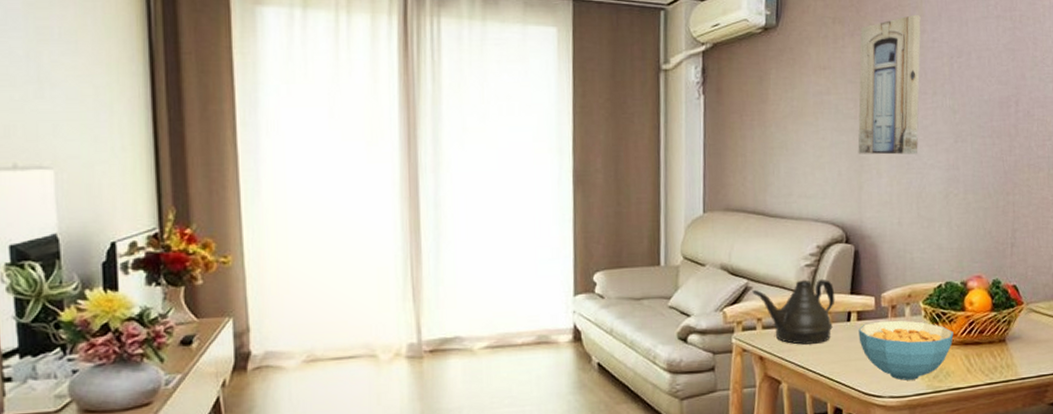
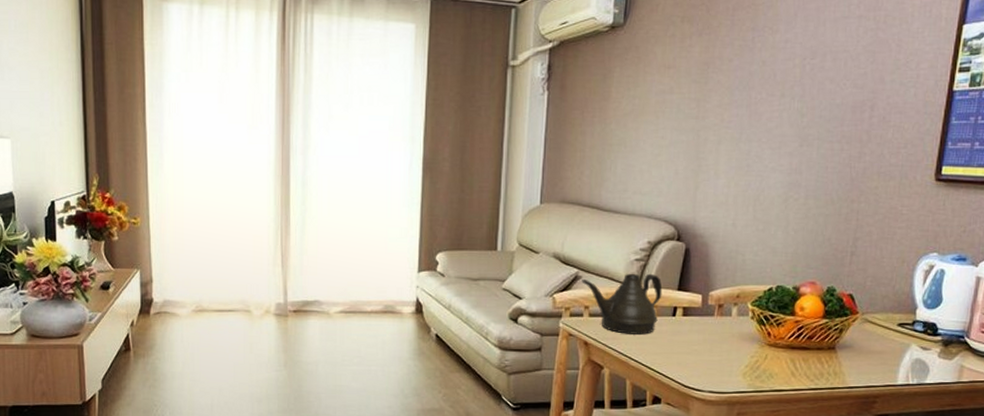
wall art: present [858,15,921,155] -> none [697,14,775,156]
cereal bowl: present [858,320,954,381] -> none [682,318,781,378]

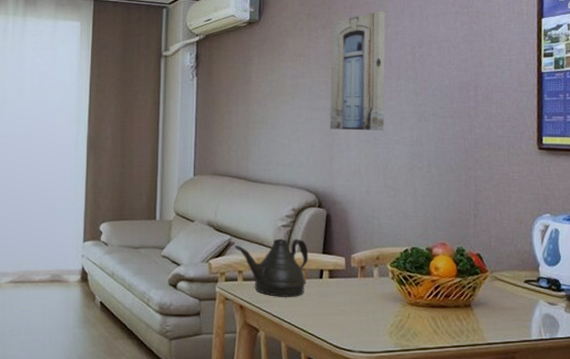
wall art: none [697,14,775,156] -> present [329,12,386,131]

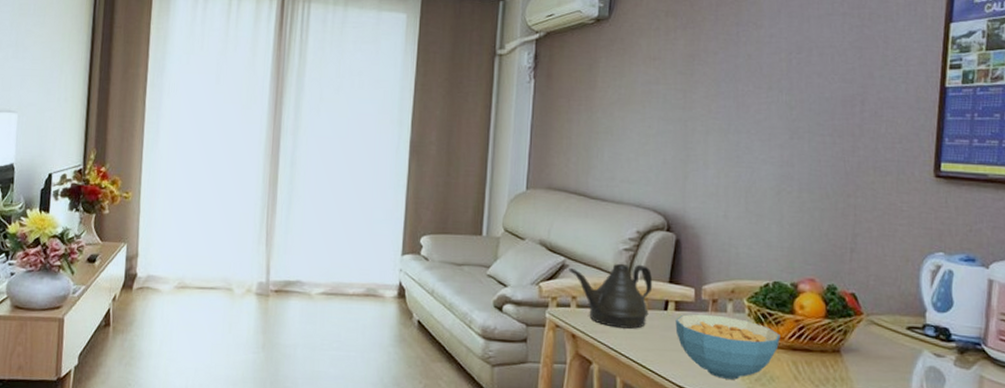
wall art: present [329,12,386,131] -> none [685,10,758,148]
cereal bowl: none [330,280,420,337] -> present [675,313,780,380]

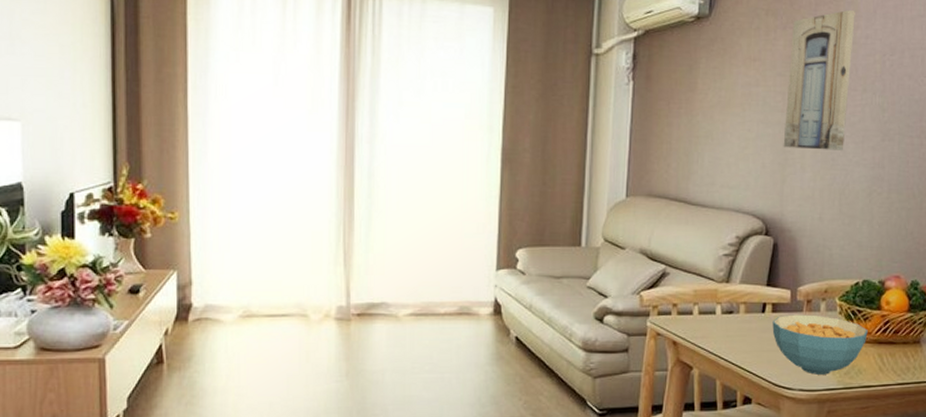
teapot: present [569,263,653,329] -> none [669,269,751,332]
wall art: none [685,10,758,148] -> present [783,10,855,150]

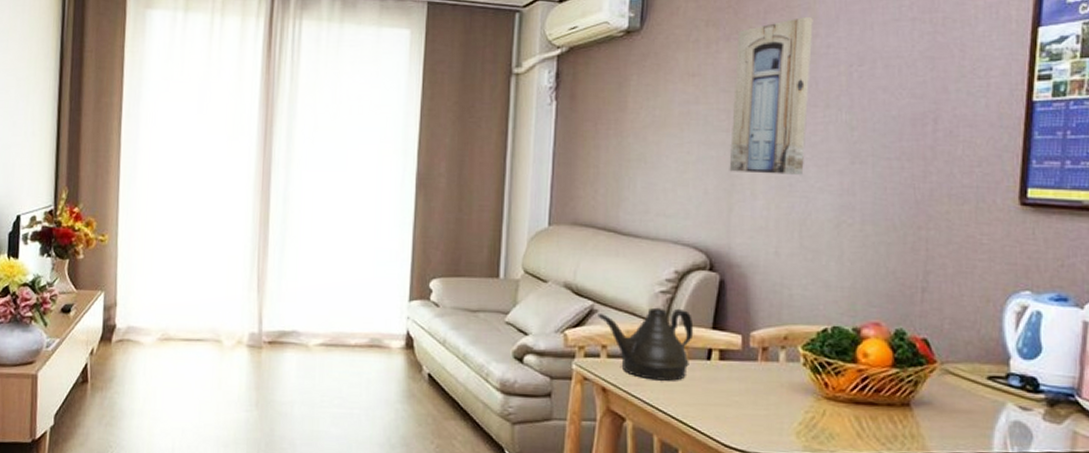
teapot: none [669,269,751,332] -> present [598,307,694,381]
cereal bowl: present [772,314,868,375] -> none [720,363,841,437]

